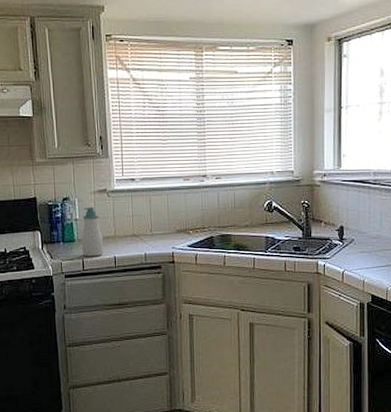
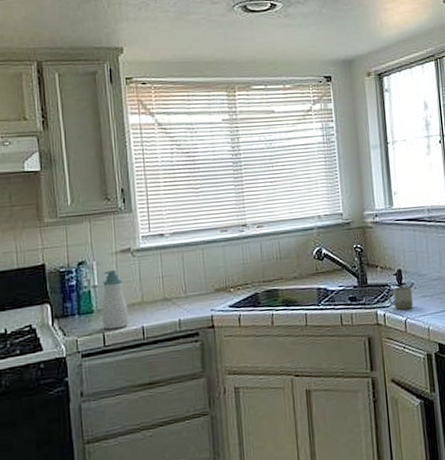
cup: none [329,241,352,262] -> present [387,286,414,310]

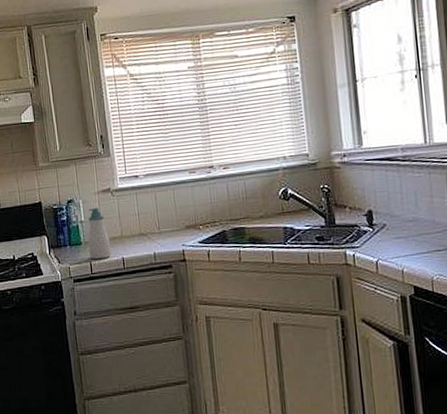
cup: present [387,286,414,310] -> none [357,227,386,251]

